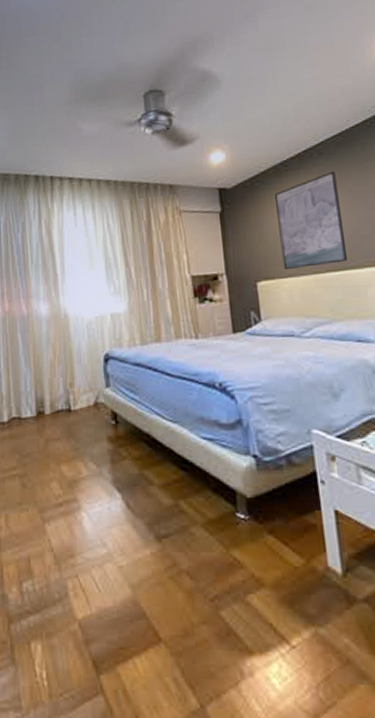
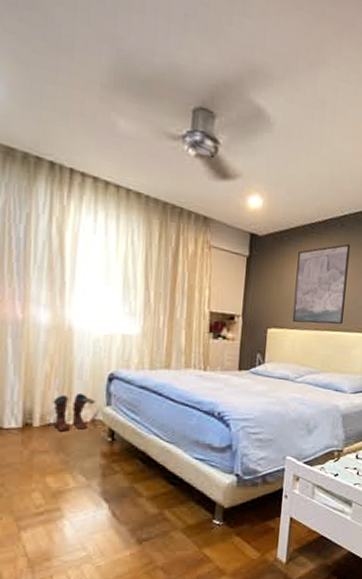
boots: none [59,376,96,418] -> present [53,392,96,432]

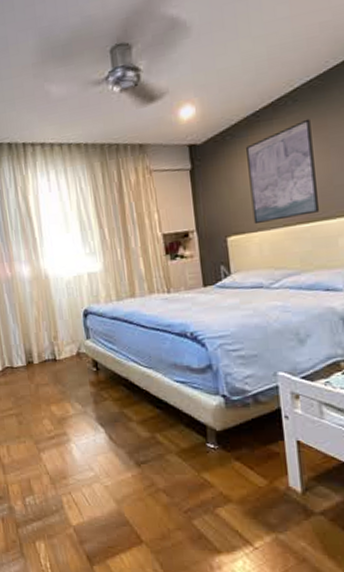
boots: present [53,392,96,432] -> none [44,330,77,366]

